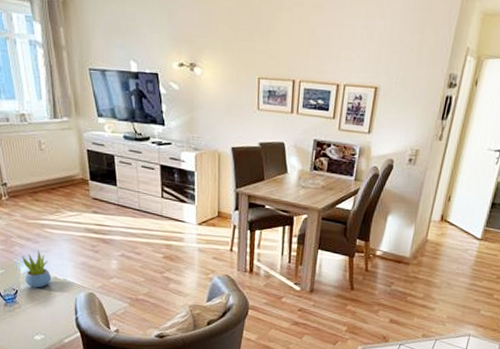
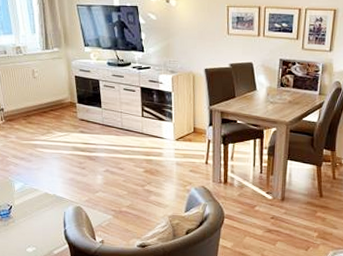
succulent plant: present [22,249,52,288] -> none [16,168,43,203]

